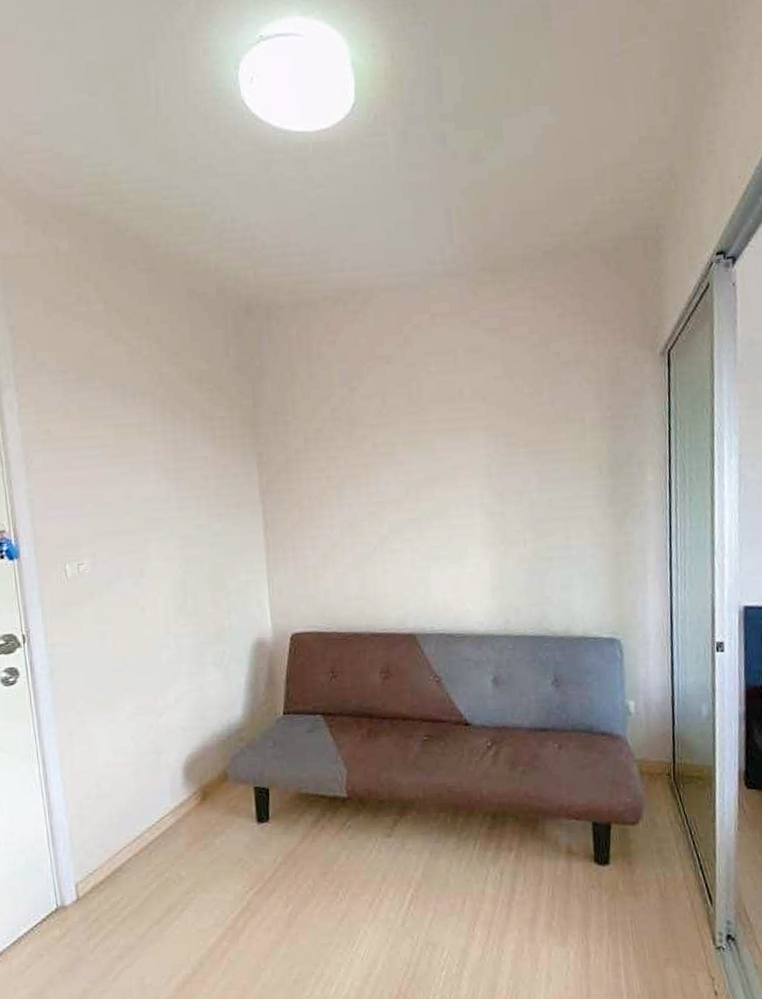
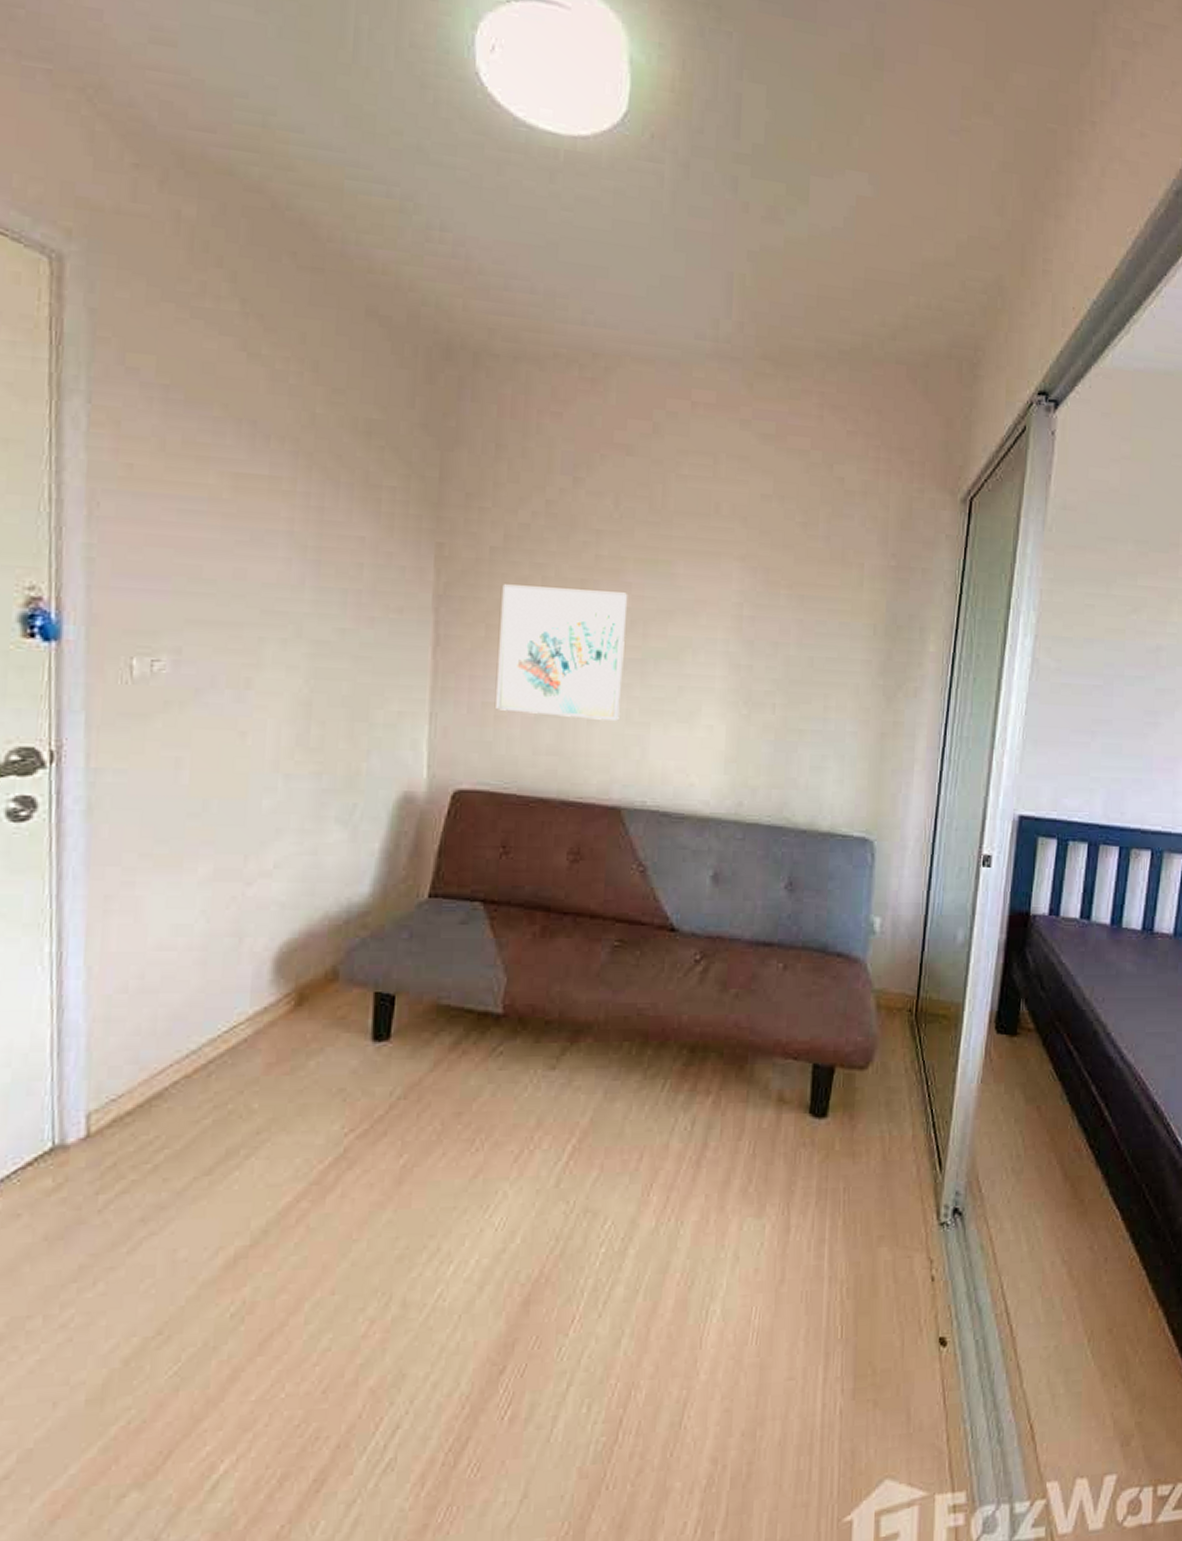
wall art: none [308,469,406,571] -> present [496,584,628,721]

